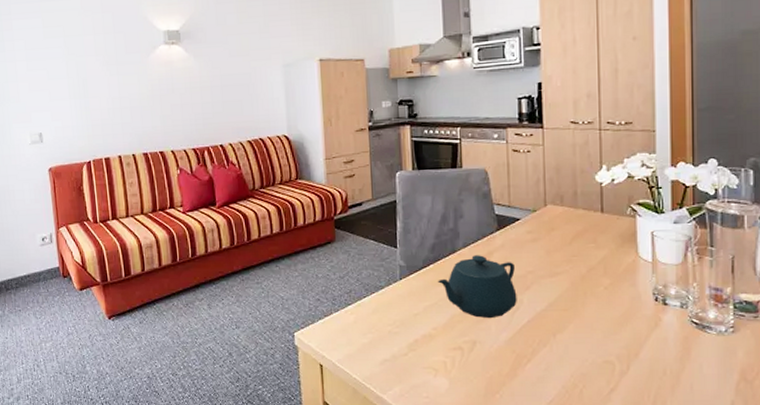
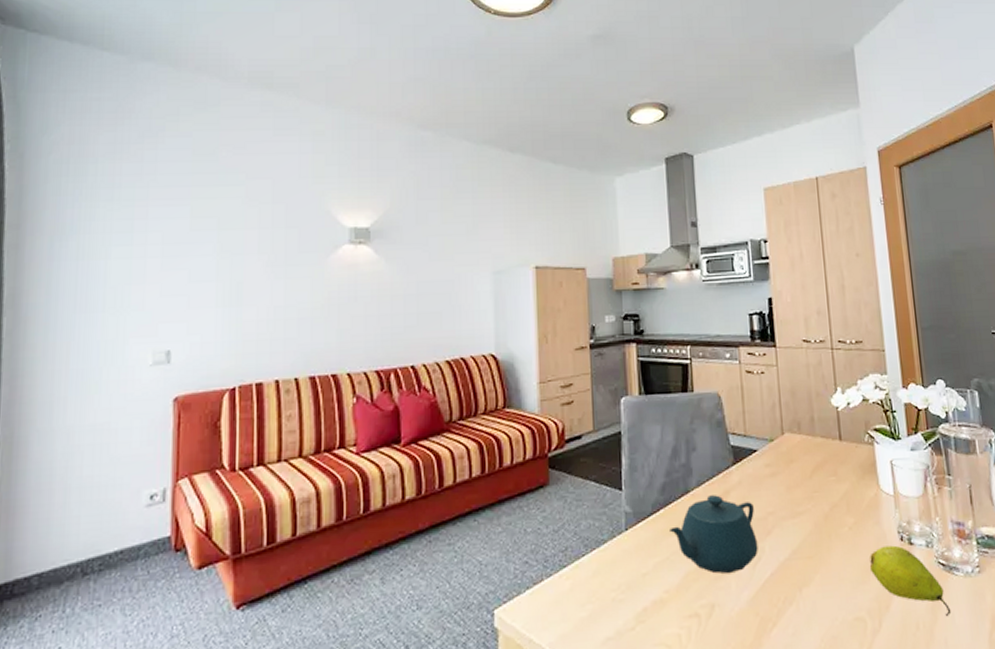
fruit: none [622,304,700,366] -> present [869,545,952,616]

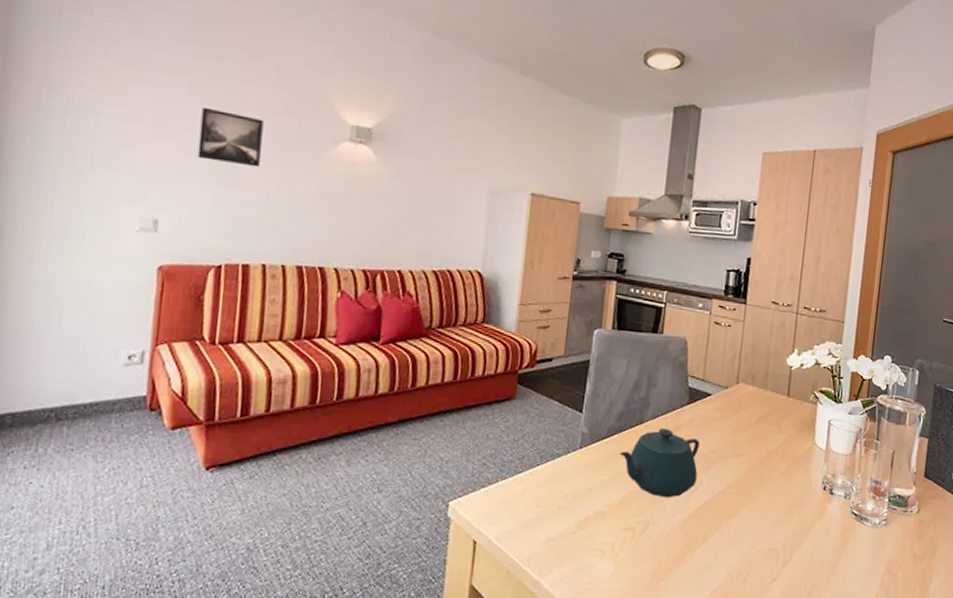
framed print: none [204,233,266,284] -> present [197,107,264,168]
fruit: present [869,545,952,616] -> none [791,492,854,557]

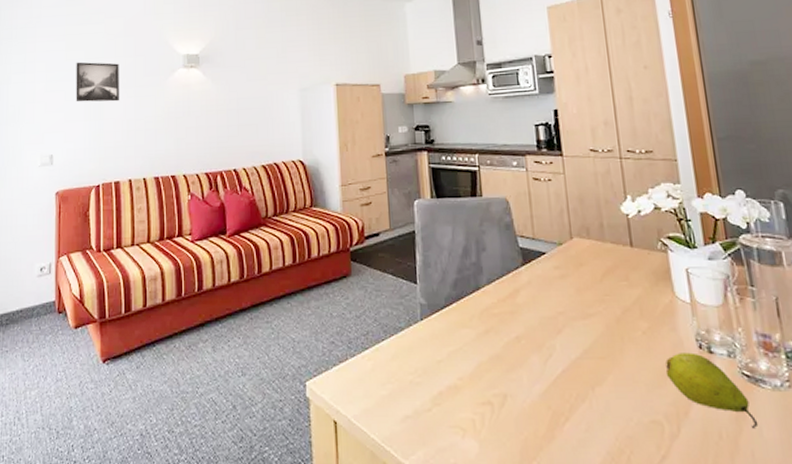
teapot: present [620,428,700,498] -> none [462,293,549,368]
fruit: none [791,492,854,557] -> present [665,352,758,428]

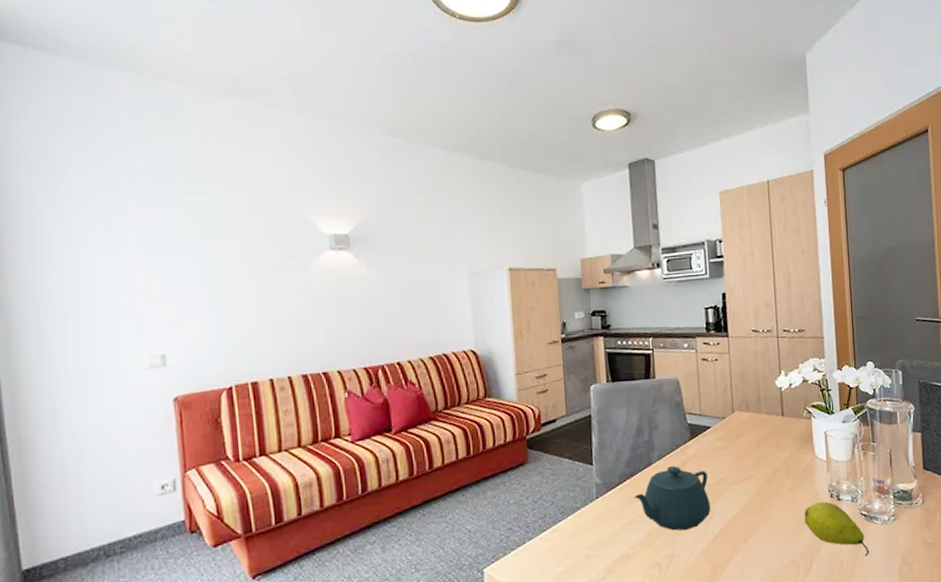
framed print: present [76,61,120,102] -> none [187,241,251,291]
teapot: none [462,293,549,368] -> present [635,466,711,531]

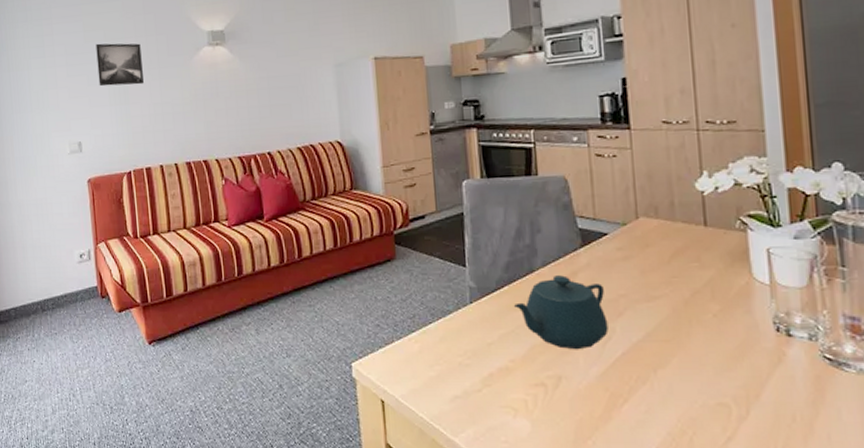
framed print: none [187,241,251,291] -> present [96,43,145,87]
fruit: present [804,501,870,556] -> none [736,335,838,411]

